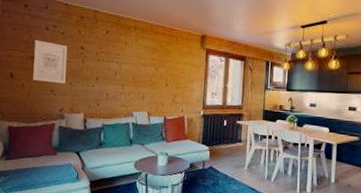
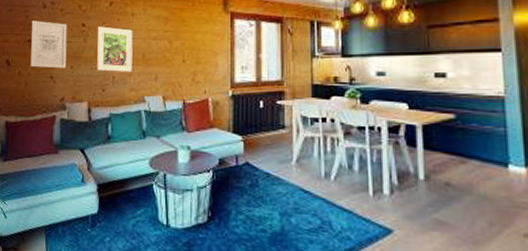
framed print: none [93,50,125,91] -> present [96,26,133,72]

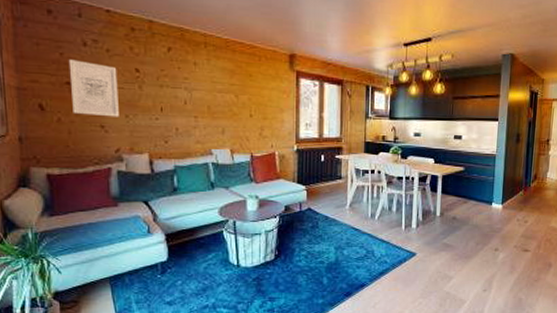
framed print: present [96,26,133,72] -> none [154,73,197,124]

